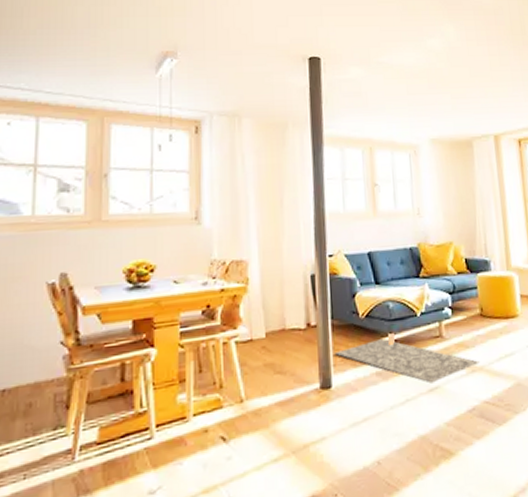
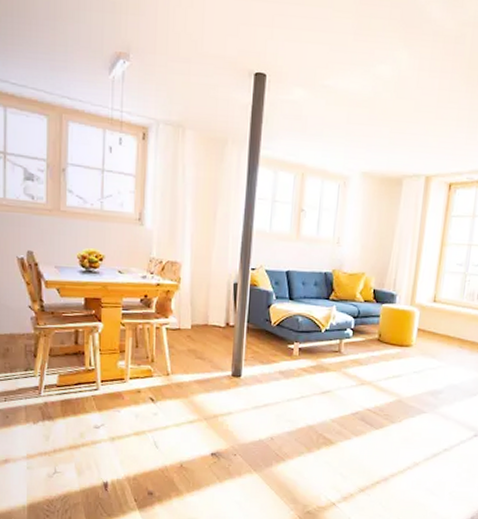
rug: present [334,339,480,384] -> none [246,346,369,388]

